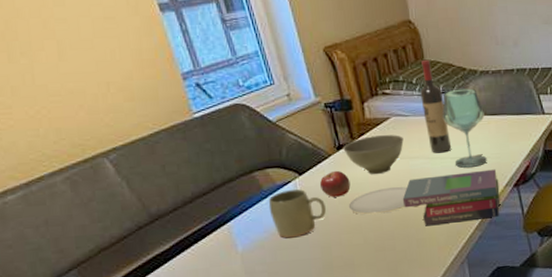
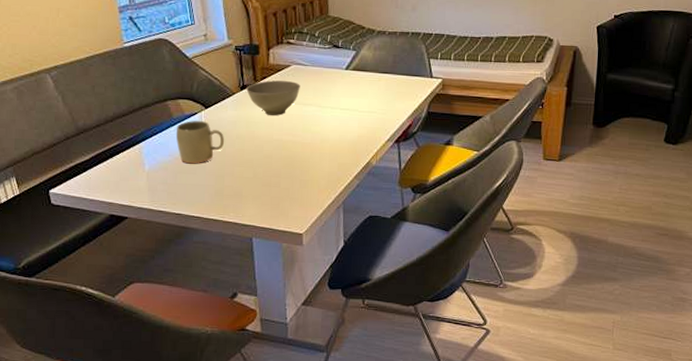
fruit: present [319,170,351,197] -> none [221,108,248,132]
plate: present [348,186,408,215] -> none [244,128,298,153]
books: present [402,169,500,226] -> none [292,123,382,170]
wine bottle: present [420,59,452,153] -> none [320,15,343,103]
wine glass: present [442,88,487,168] -> none [338,45,377,120]

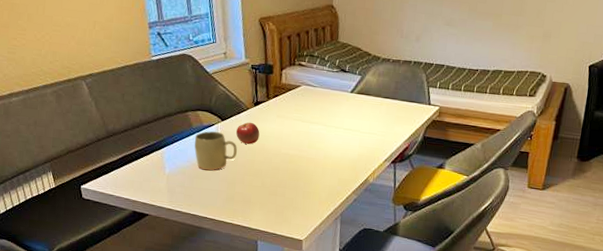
fruit: none [221,108,248,132] -> present [235,122,260,144]
bowl: present [246,80,300,116] -> none [259,98,309,132]

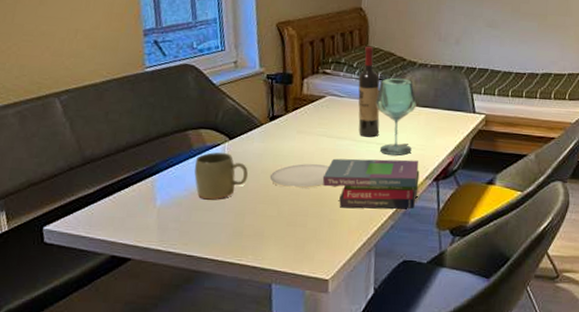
fruit: present [235,122,260,144] -> none [246,139,276,166]
plate: none [254,143,304,165] -> present [269,163,330,189]
books: none [298,140,380,186] -> present [322,158,420,210]
wine bottle: none [328,41,348,123] -> present [358,46,380,137]
wine glass: none [344,71,380,140] -> present [376,78,417,156]

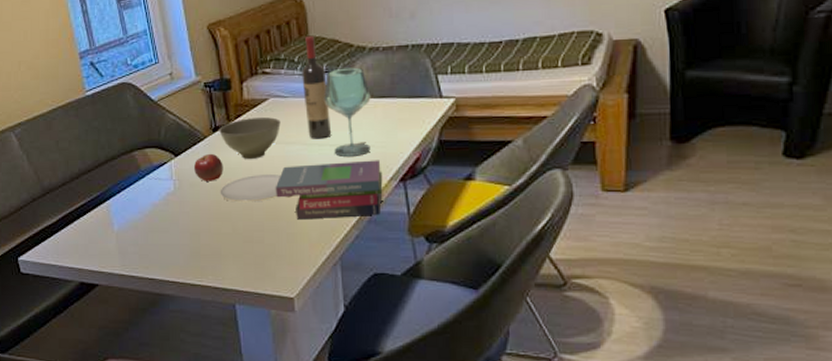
mug: present [194,152,248,200] -> none [144,171,197,221]
fruit: none [246,139,276,166] -> present [193,153,223,181]
bowl: none [276,111,335,149] -> present [219,117,281,159]

